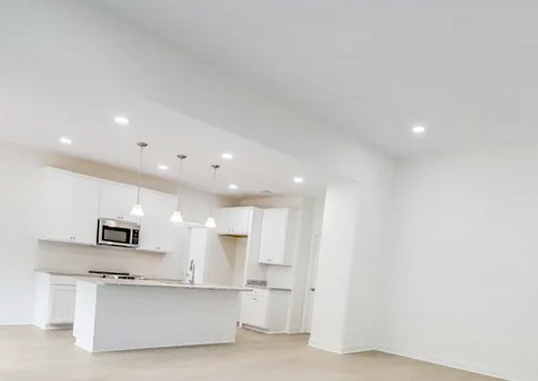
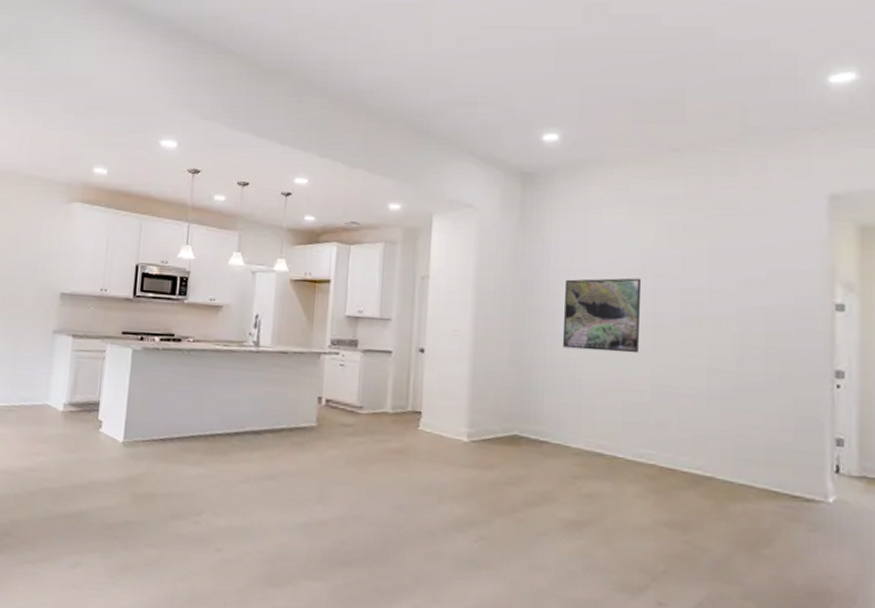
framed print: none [412,240,472,295] -> present [562,278,642,354]

